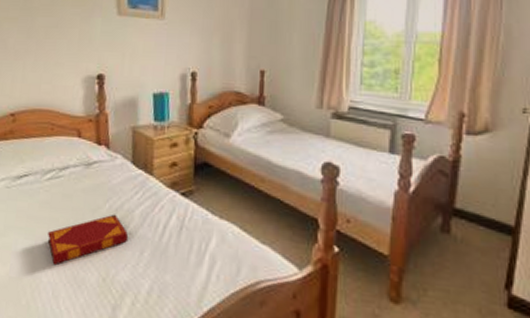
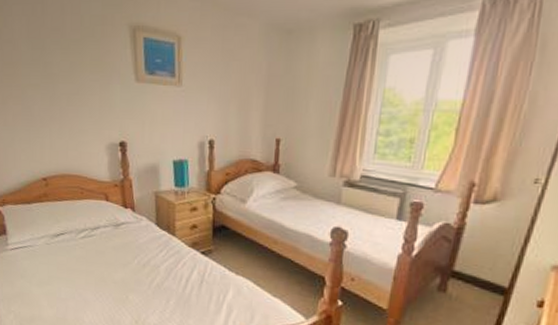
hardback book: present [47,214,129,266] -> none [86,268,156,310]

